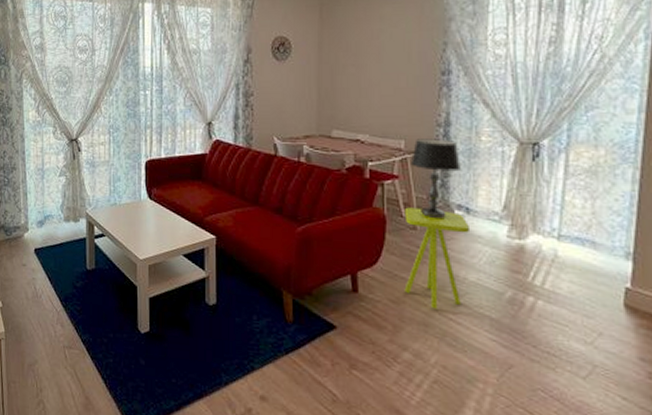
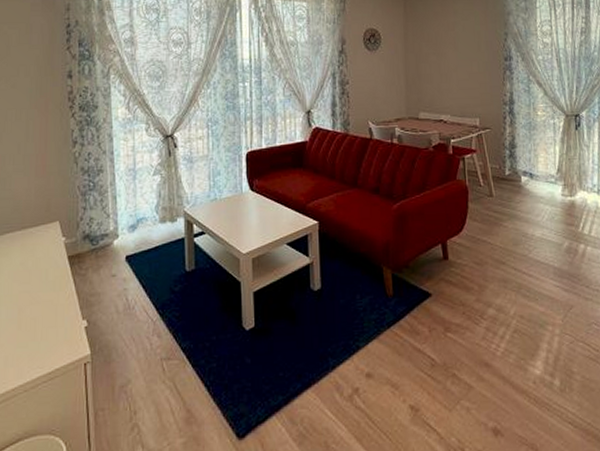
side table: present [404,207,469,309] -> none [482,177,533,266]
table lamp: present [410,138,461,219] -> none [484,115,524,186]

